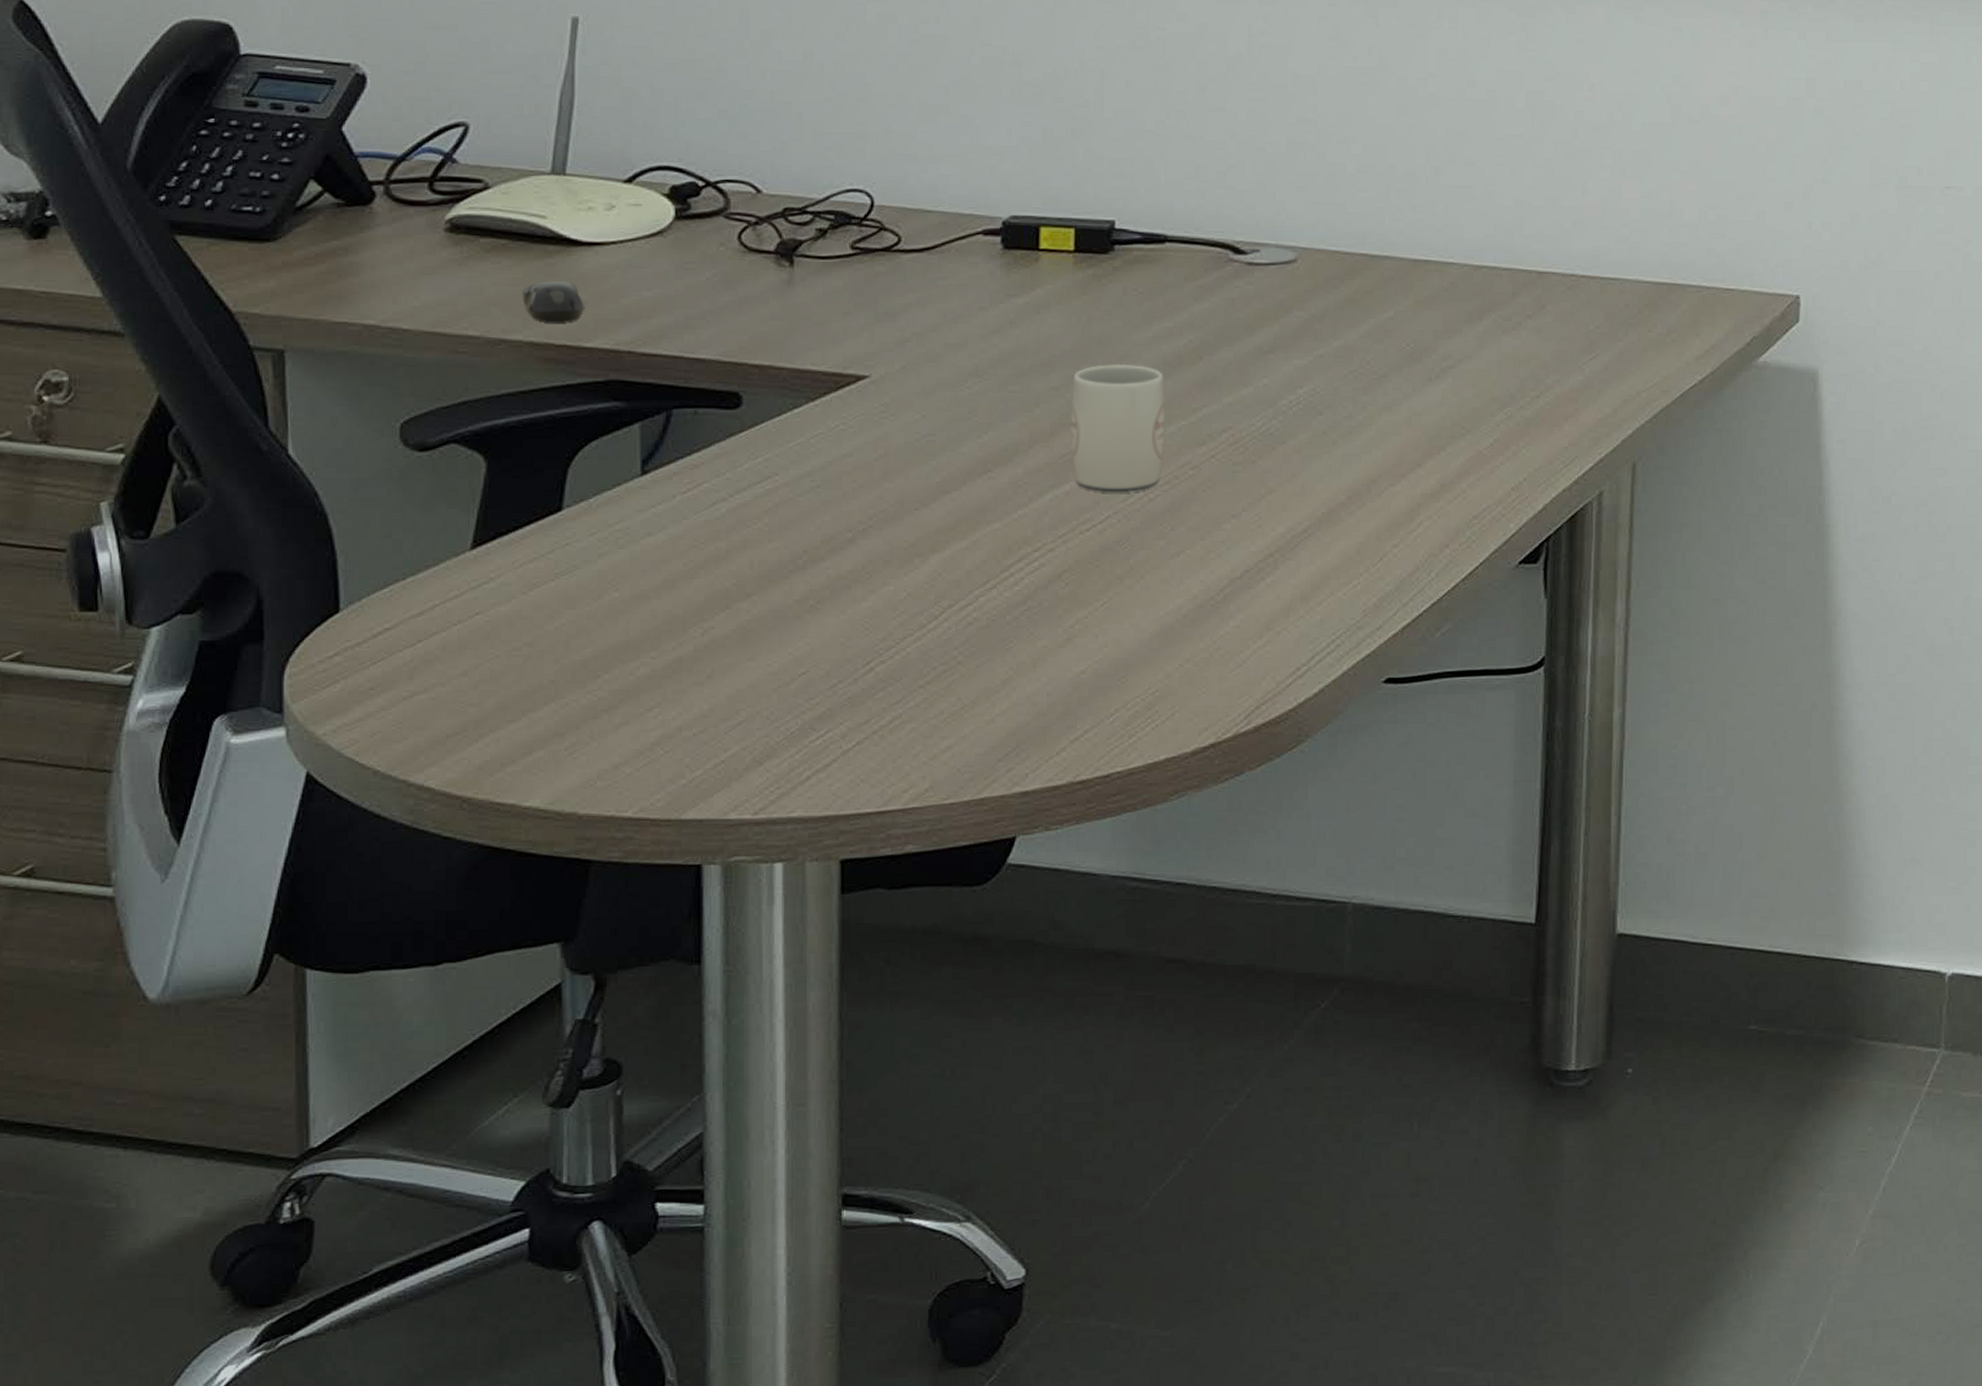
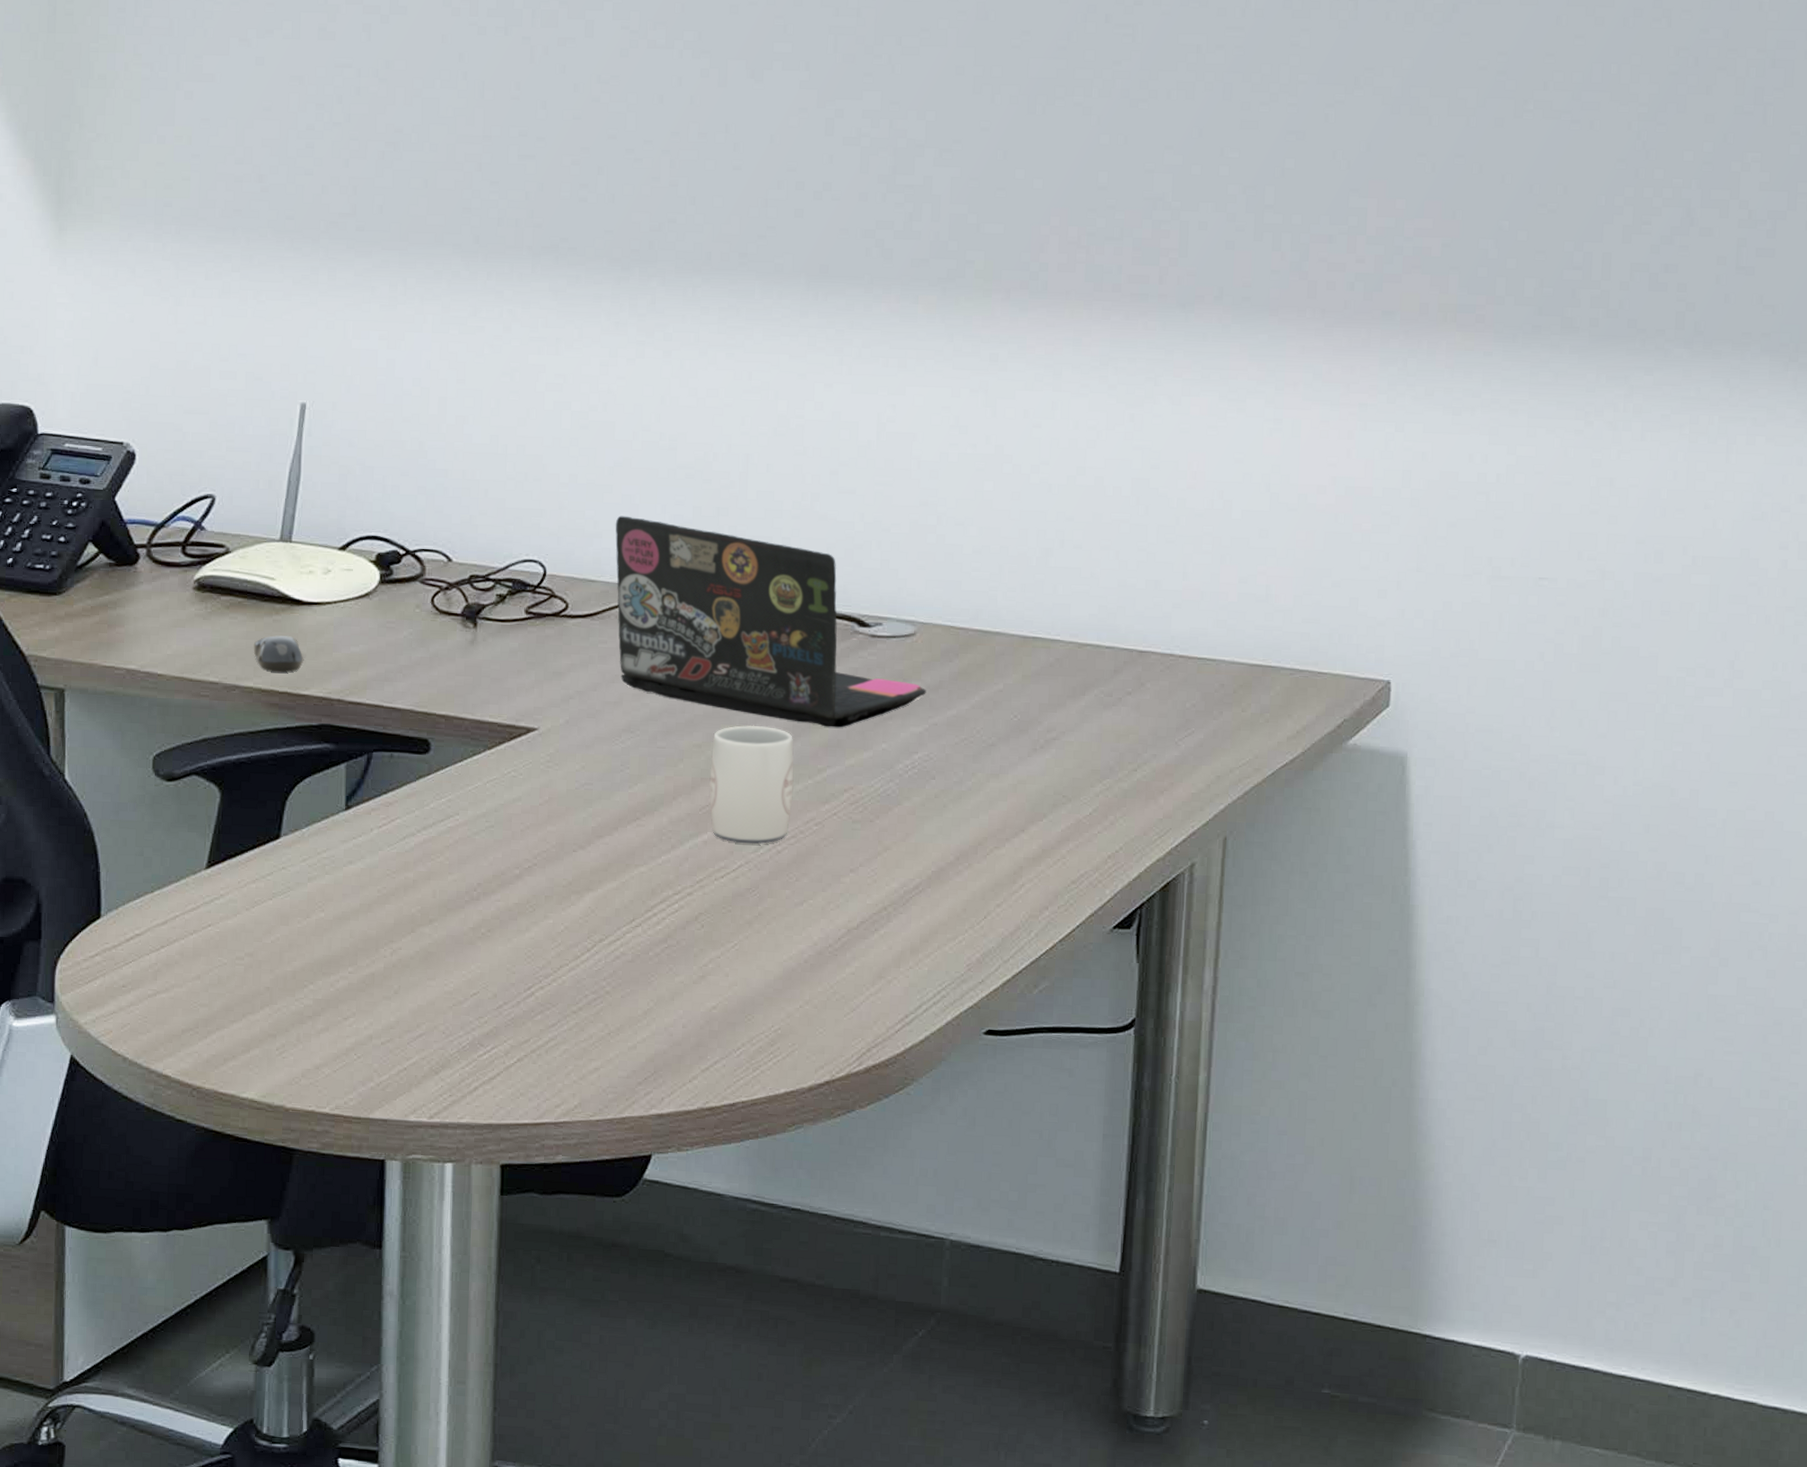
laptop: none [953,139,1310,363] -> present [615,515,926,728]

